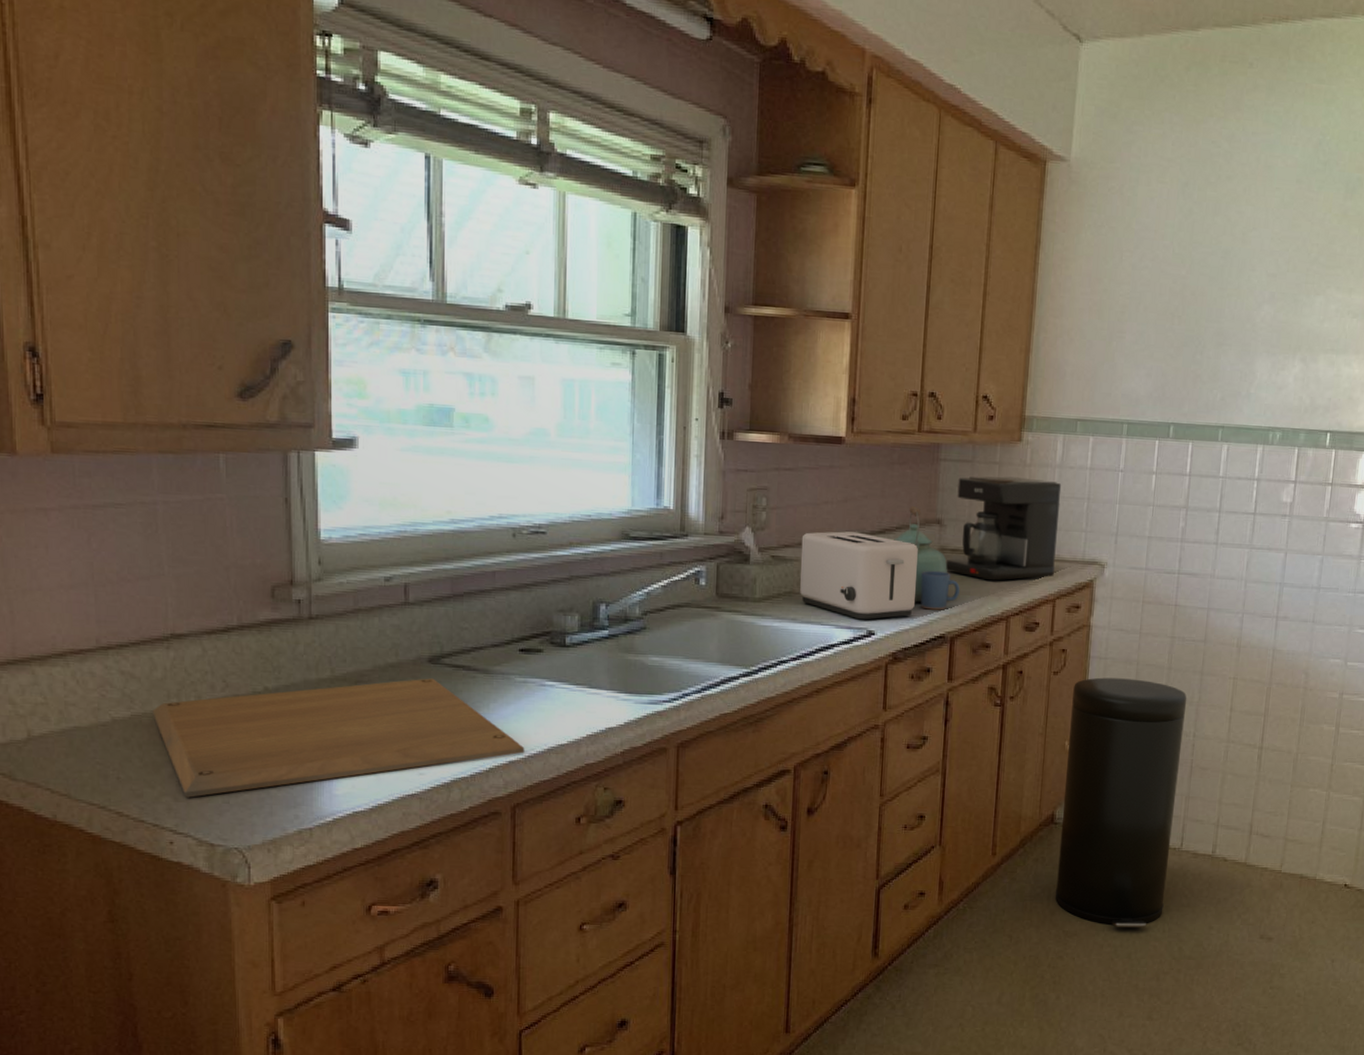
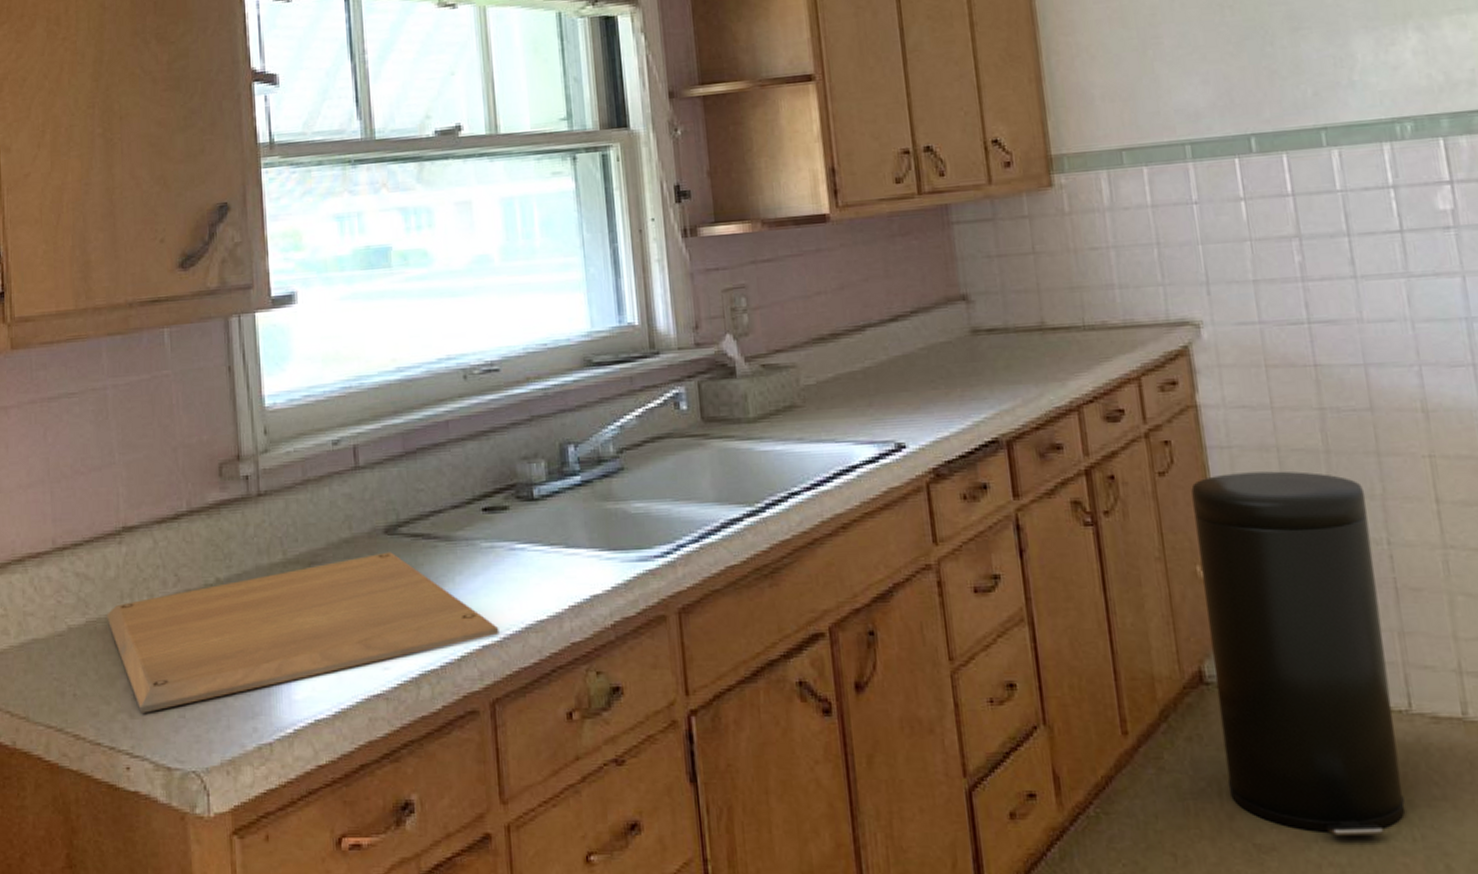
toaster: present [800,531,918,620] -> none [795,323,952,431]
kettle: present [894,506,948,603] -> none [910,283,987,402]
mug: present [920,570,960,610] -> none [953,358,1008,409]
coffee maker: present [945,476,1062,581] -> none [979,228,1133,363]

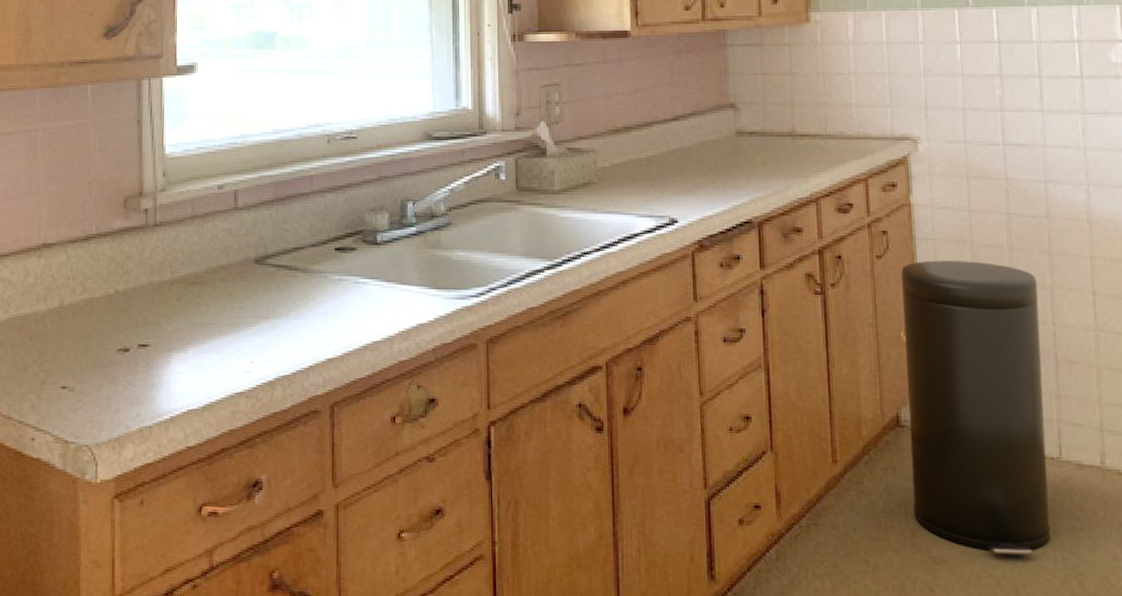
chopping board: present [107,552,499,713] -> none [24,278,342,396]

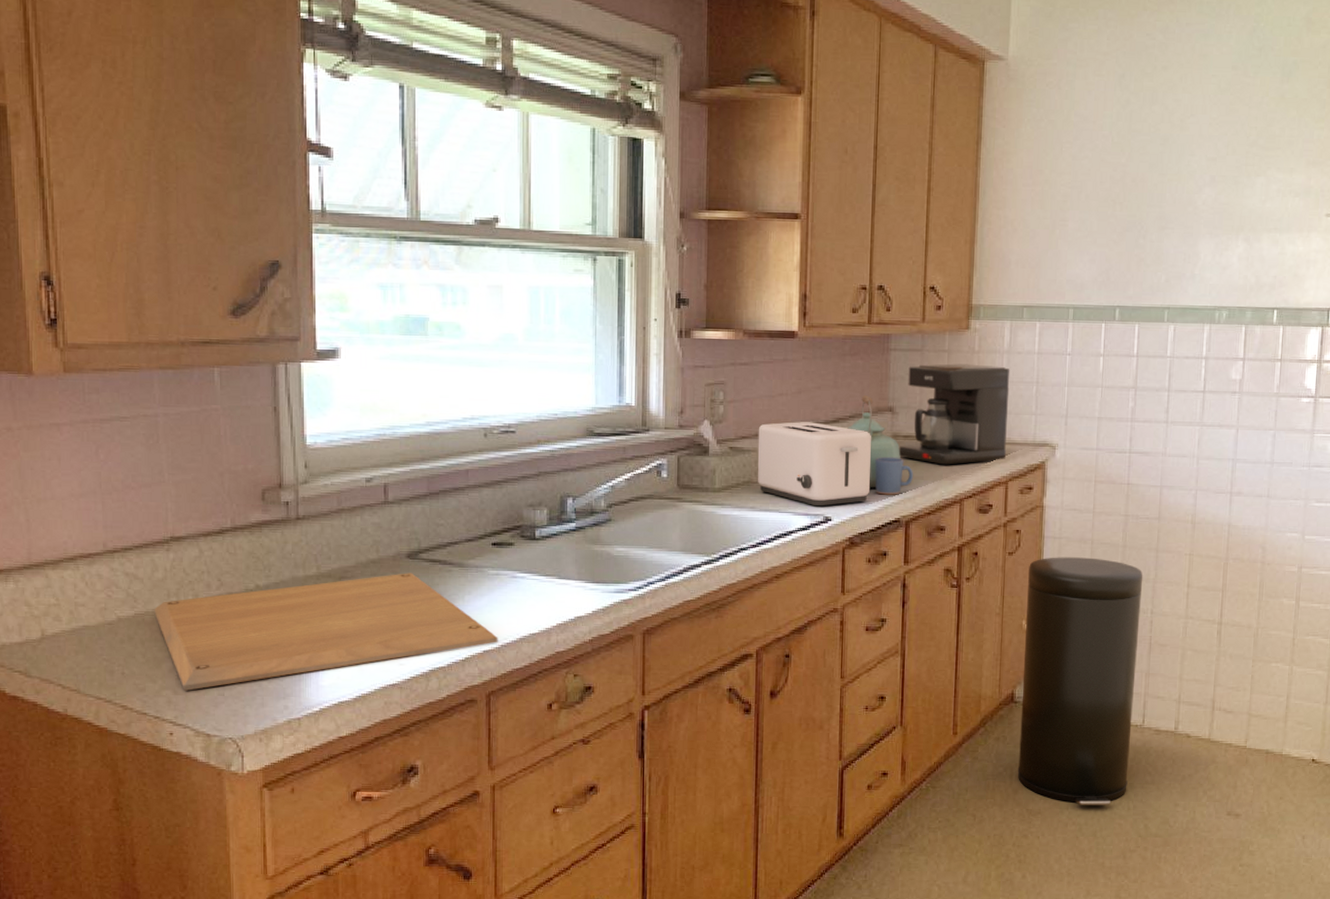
chopping board: none [24,278,342,396] -> present [154,573,498,691]
toaster: none [595,121,716,208] -> present [757,422,871,507]
kettle: none [688,92,747,188] -> present [847,395,901,489]
mug: none [720,154,762,195] -> present [875,456,913,495]
coffee maker: none [744,57,863,162] -> present [898,363,1010,465]

